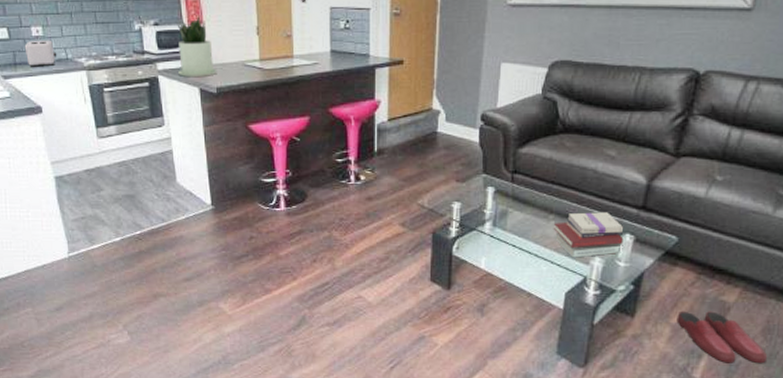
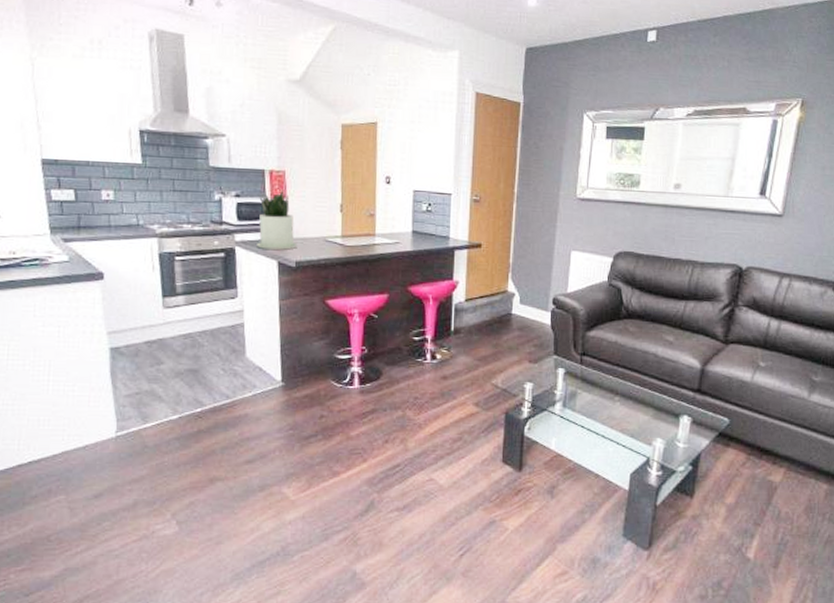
toaster: present [24,39,57,67] -> none [91,204,128,232]
books: present [553,212,624,258] -> none [618,394,682,439]
slippers: present [676,311,768,364] -> none [731,491,811,542]

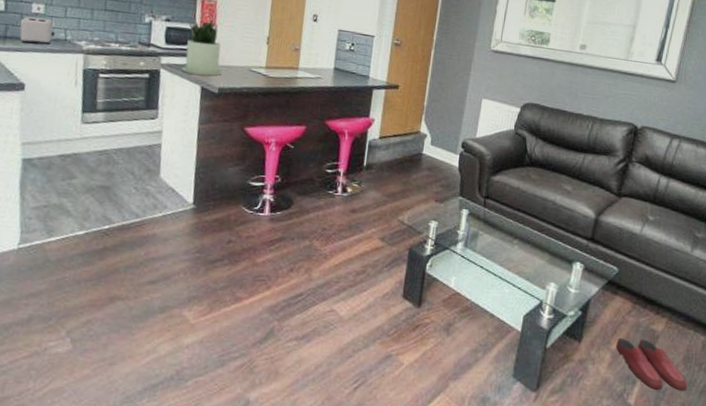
toaster: none [91,204,128,232] -> present [19,17,56,45]
slippers: none [731,491,811,542] -> present [616,337,688,391]

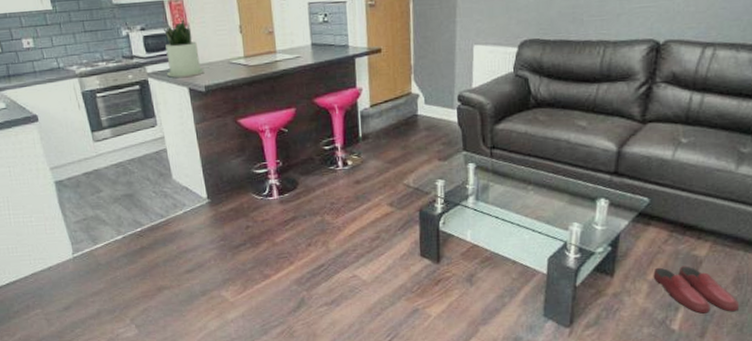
toaster: present [19,17,56,45] -> none [16,50,49,78]

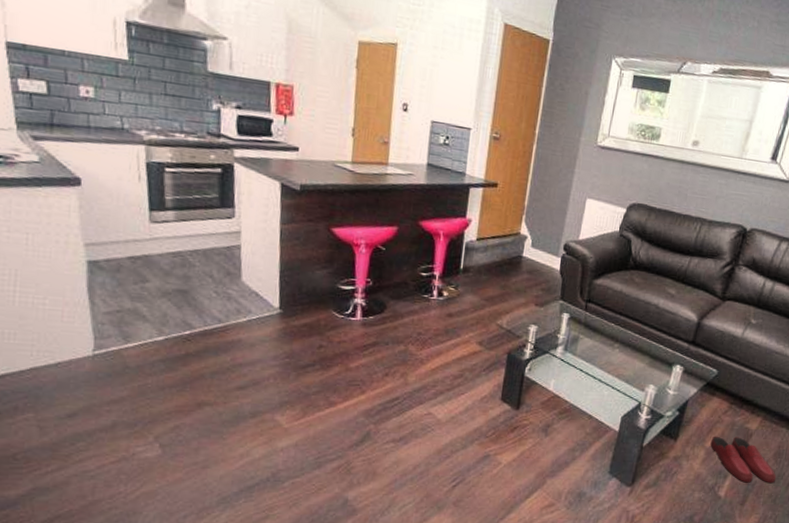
planter: present [161,19,205,78] -> none [258,105,304,172]

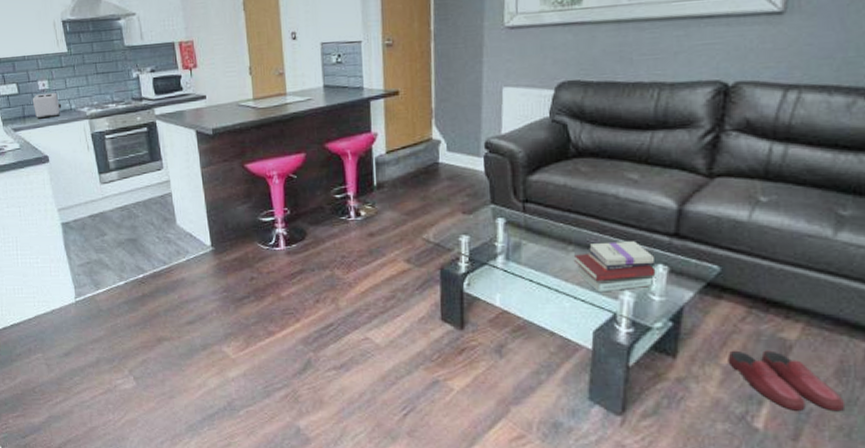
toaster: none [67,101,110,135] -> present [32,92,62,119]
books: none [616,343,675,385] -> present [573,241,656,293]

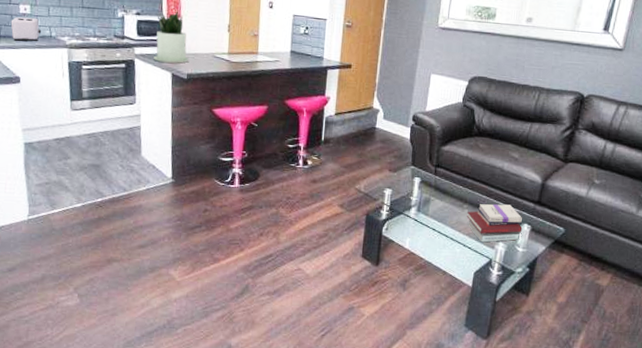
planter: none [171,61,212,121] -> present [154,11,189,64]
slippers: present [727,350,846,412] -> none [562,291,632,339]

